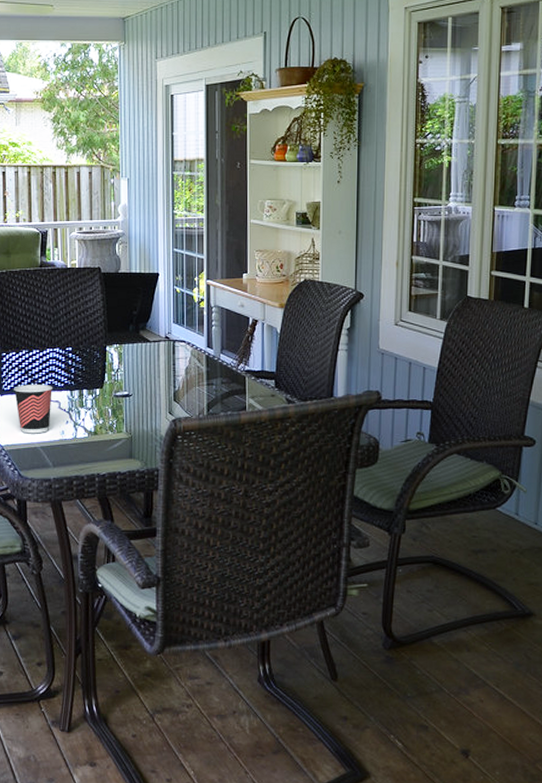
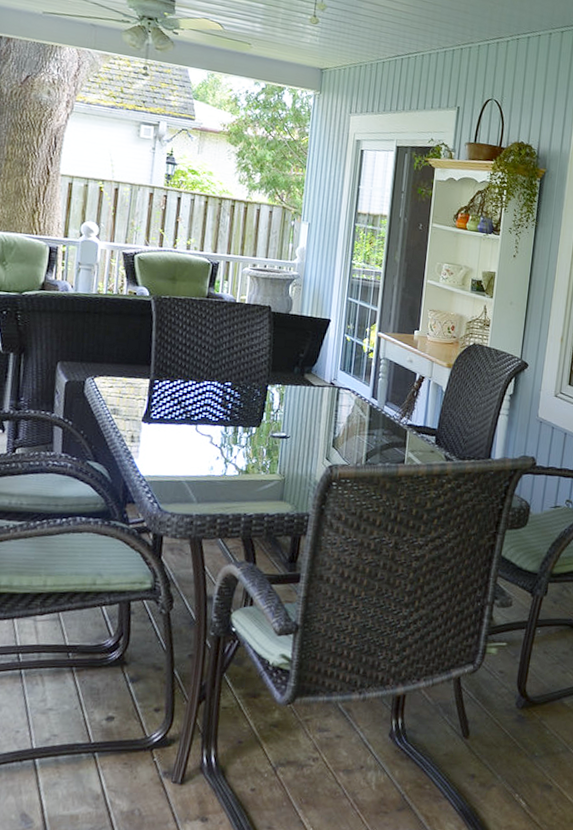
cup: present [13,385,53,434] -> none [162,415,207,467]

